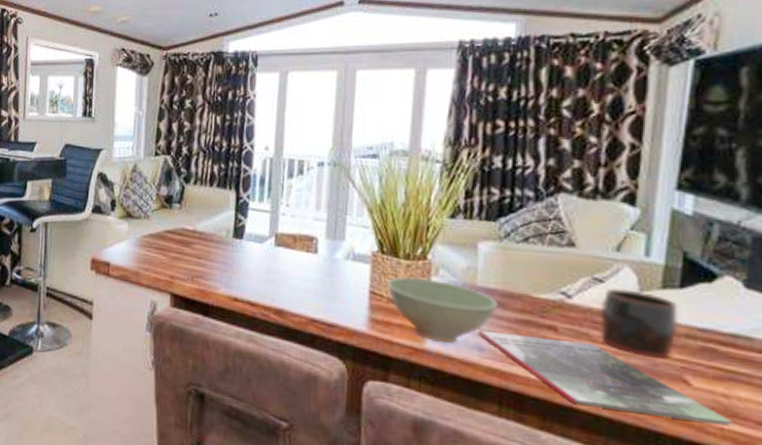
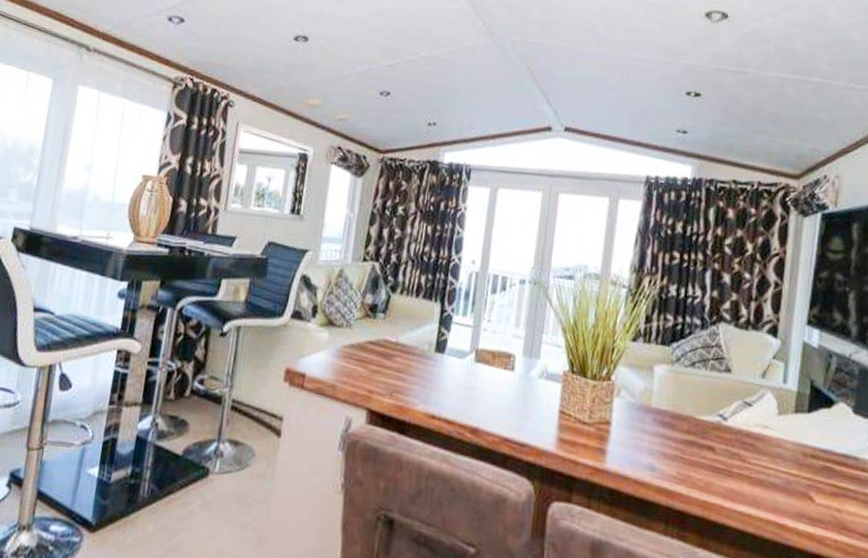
bowl: present [387,276,499,343] -> none [575,396,669,463]
magazine: present [478,330,734,427] -> none [650,450,844,539]
mug: present [599,288,678,358] -> none [748,411,806,477]

